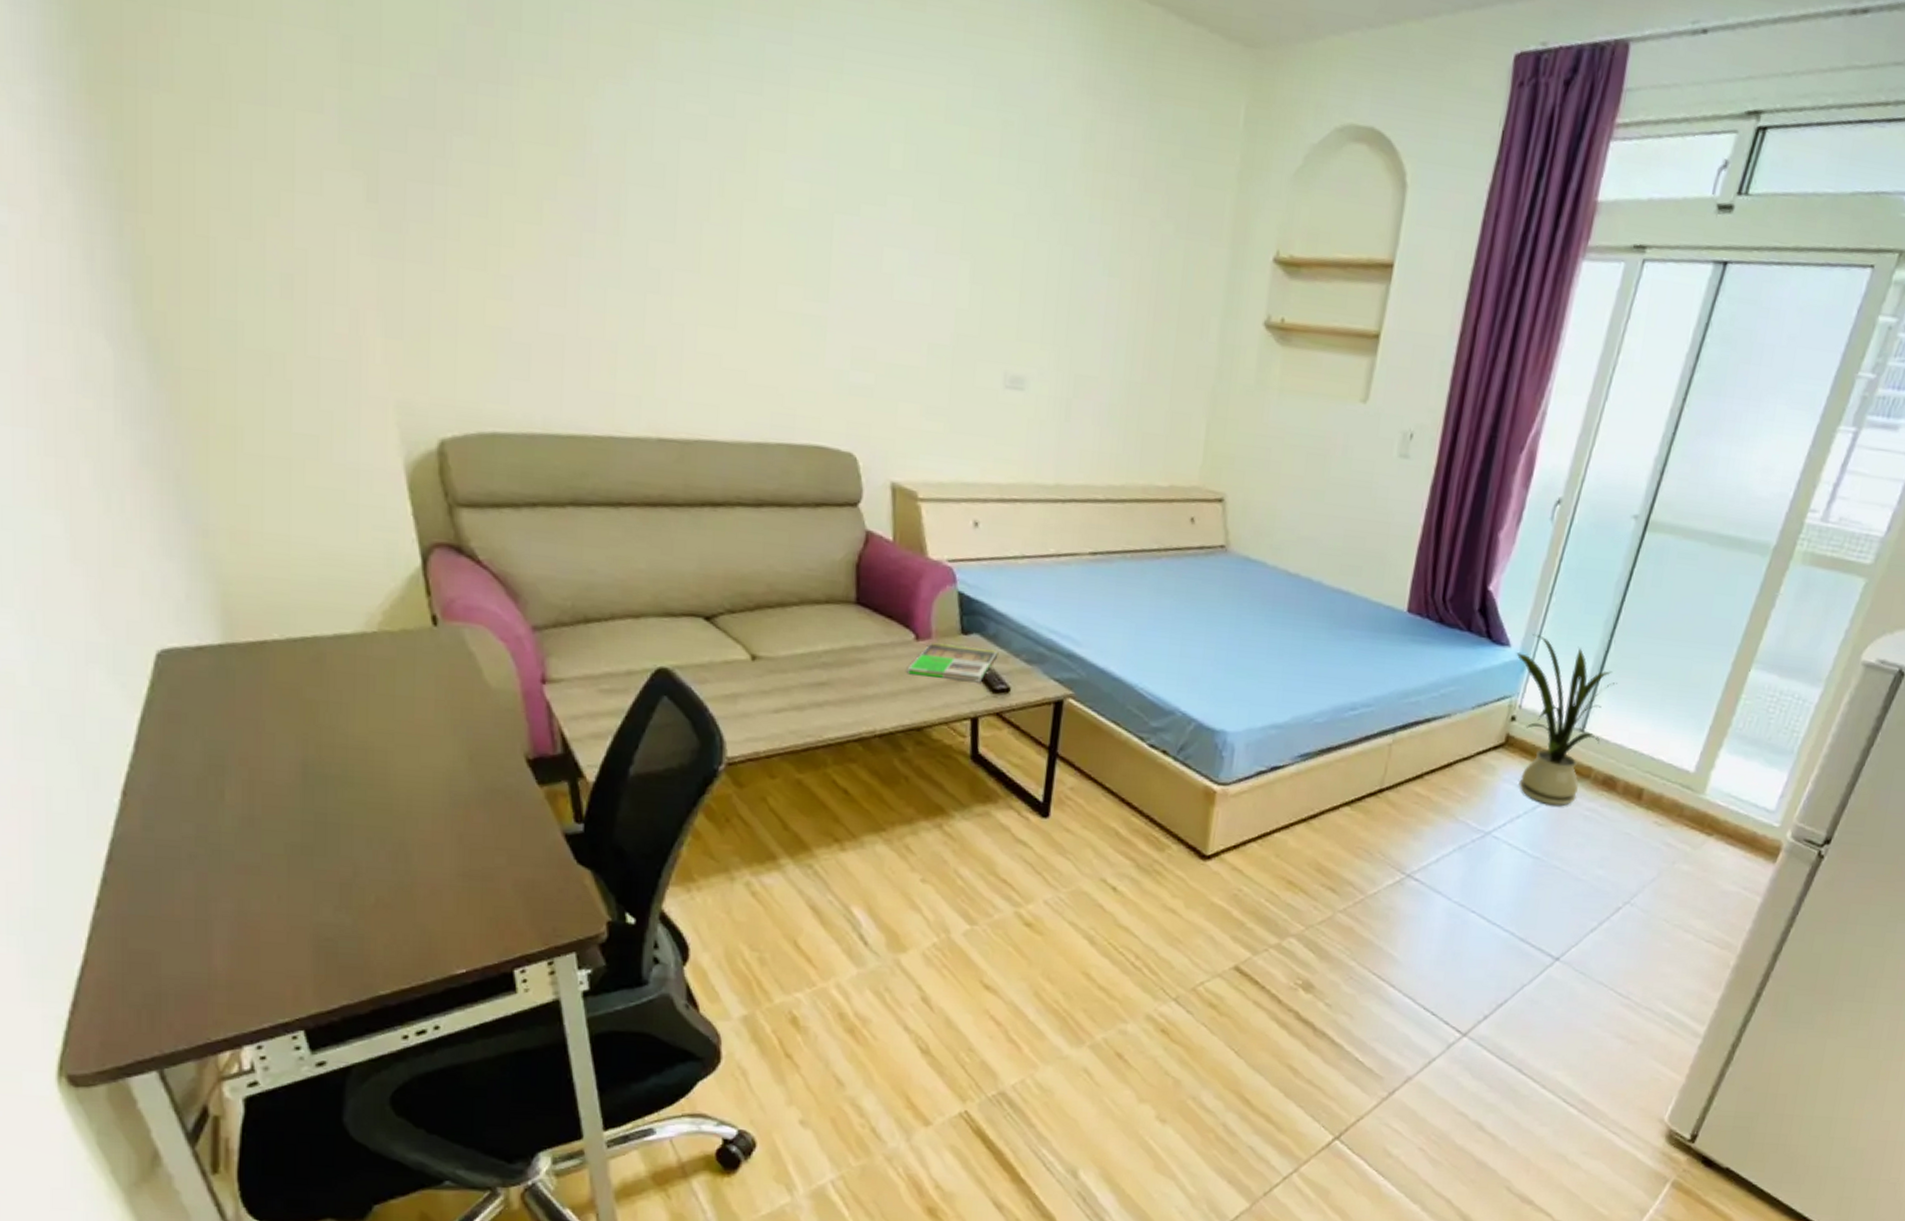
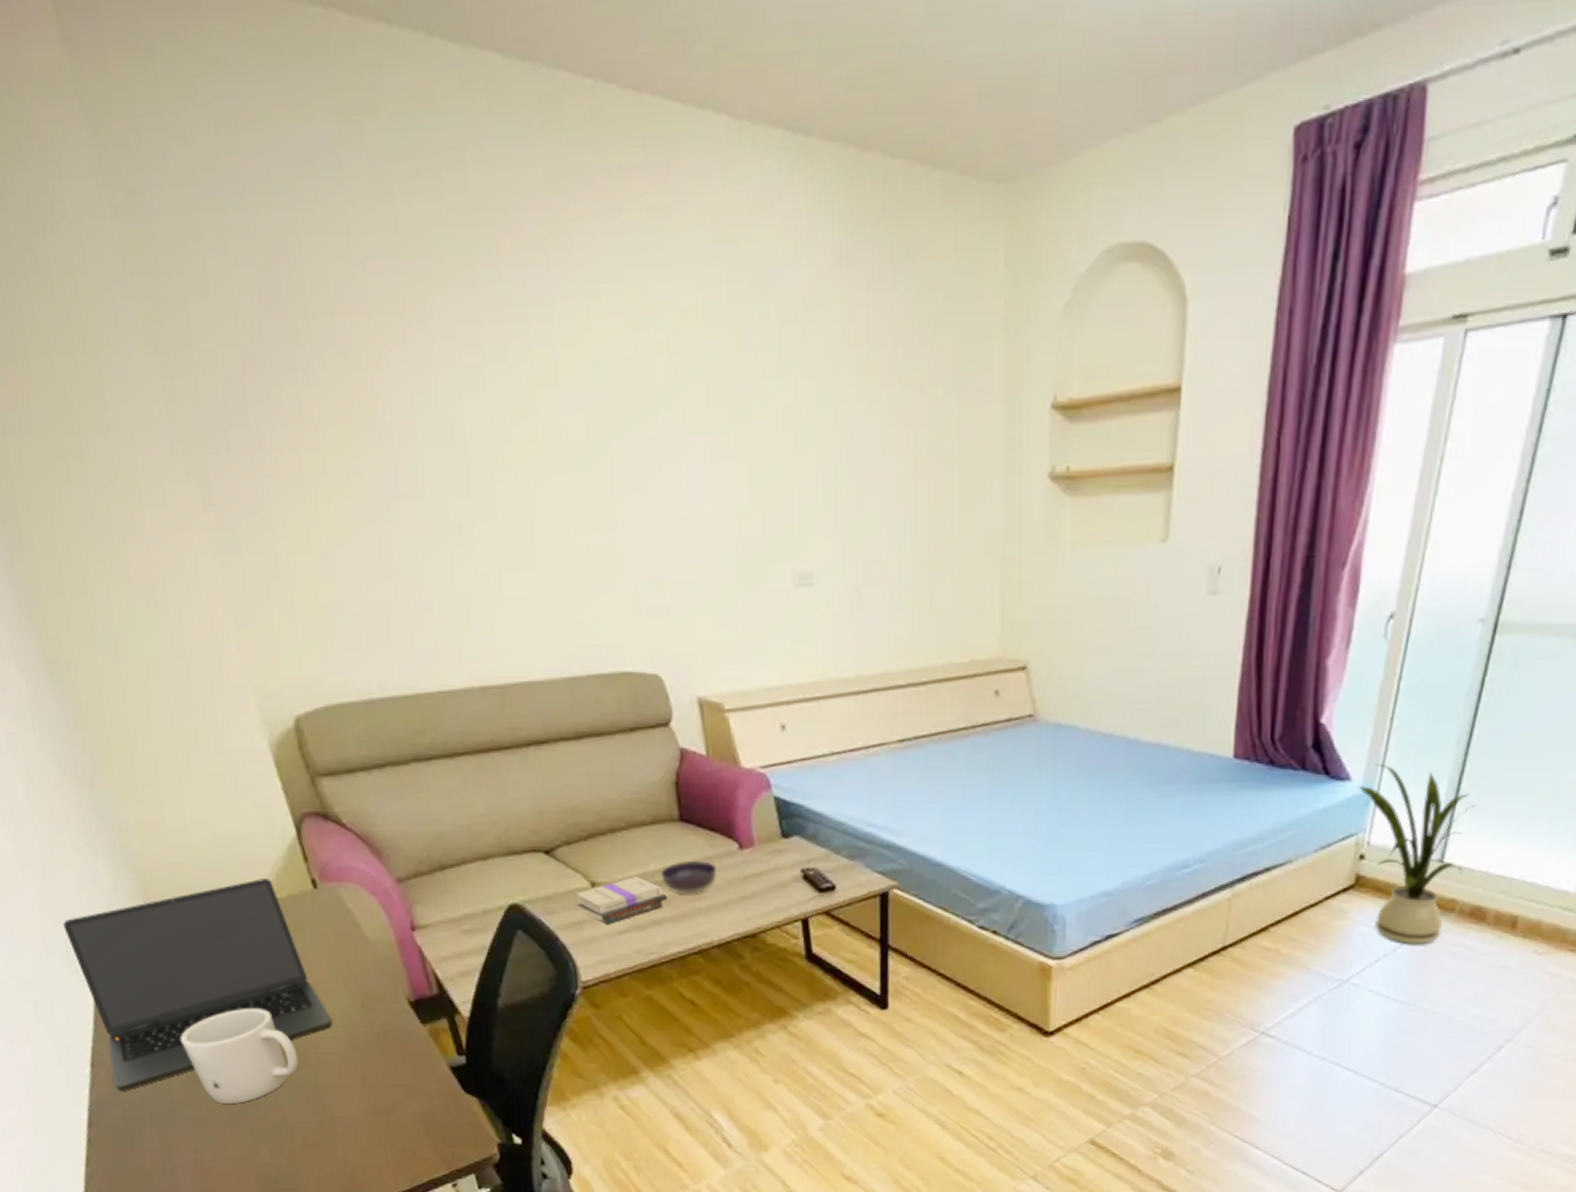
laptop: none [114,607,433,827] -> present [63,879,333,1091]
mug: none [242,747,385,853] -> present [180,1008,299,1104]
books: none [731,654,832,701] -> present [575,877,667,924]
bowl: none [829,645,889,680] -> present [661,860,717,895]
magazine: present [906,642,999,683] -> none [735,849,820,884]

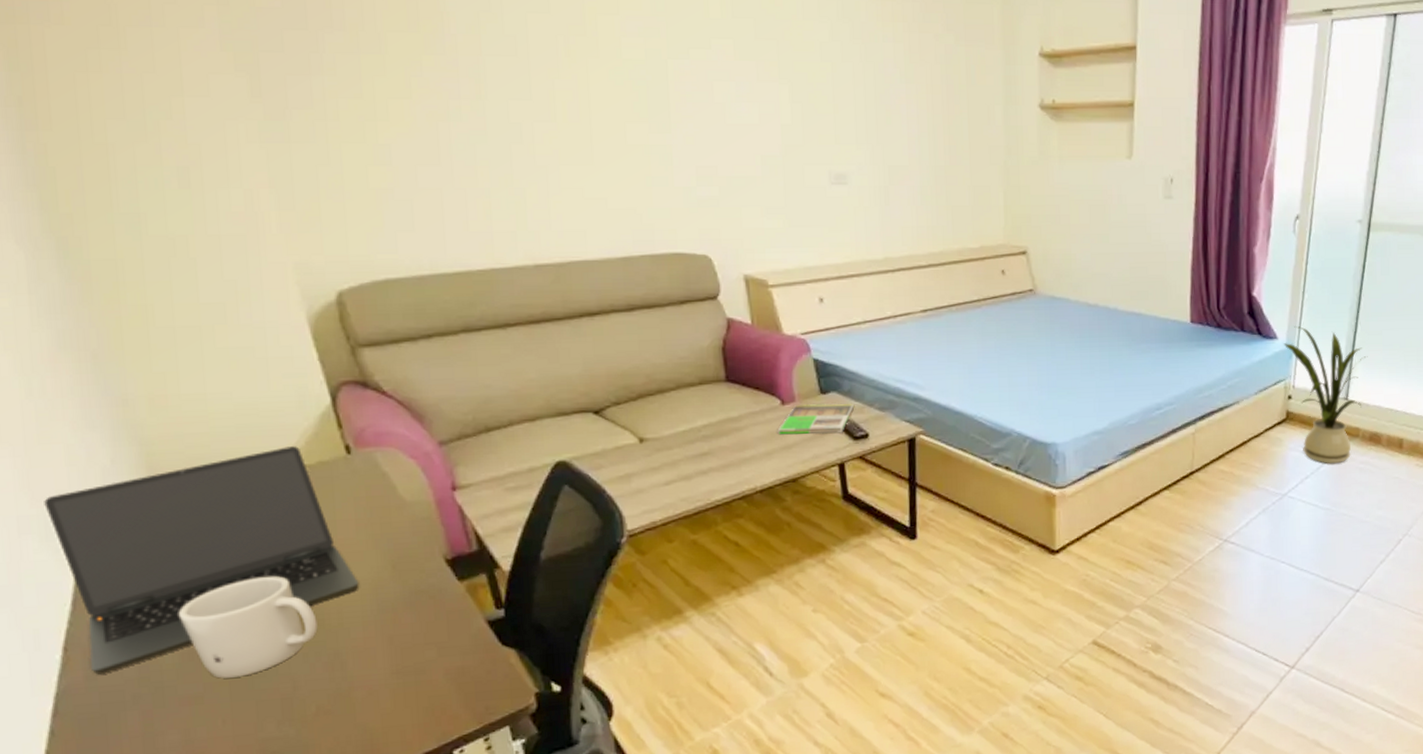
books: present [575,877,667,924] -> none [623,432,713,476]
bowl: present [661,860,717,895] -> none [708,415,761,447]
magazine: none [735,849,820,884] -> present [777,403,855,435]

